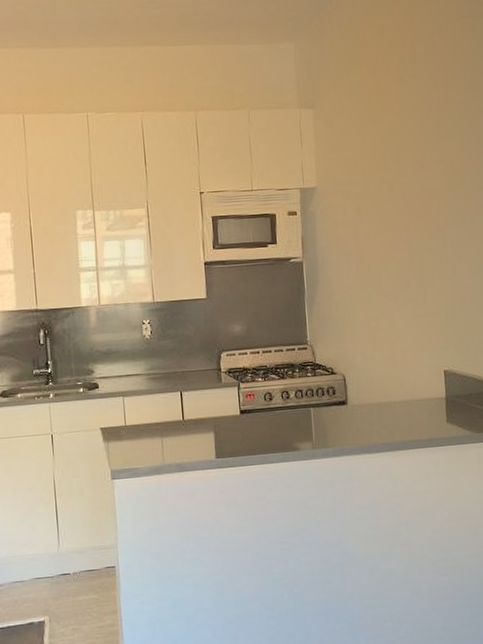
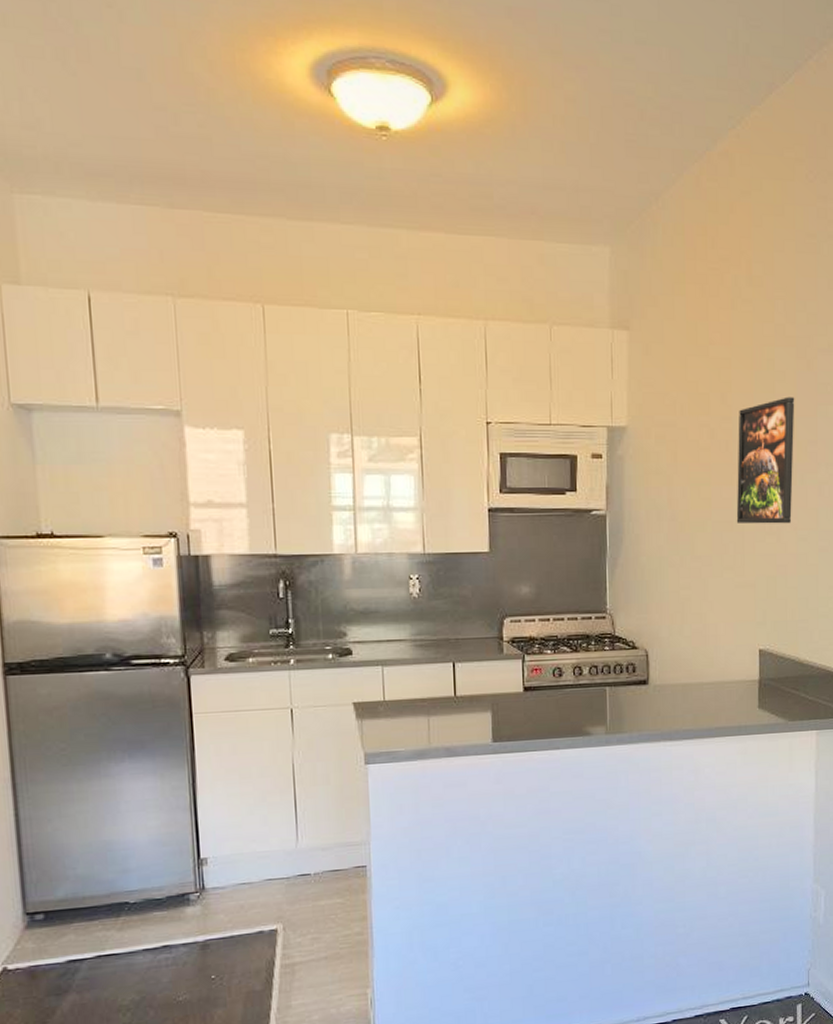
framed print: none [412,151,466,262] -> present [736,396,795,524]

